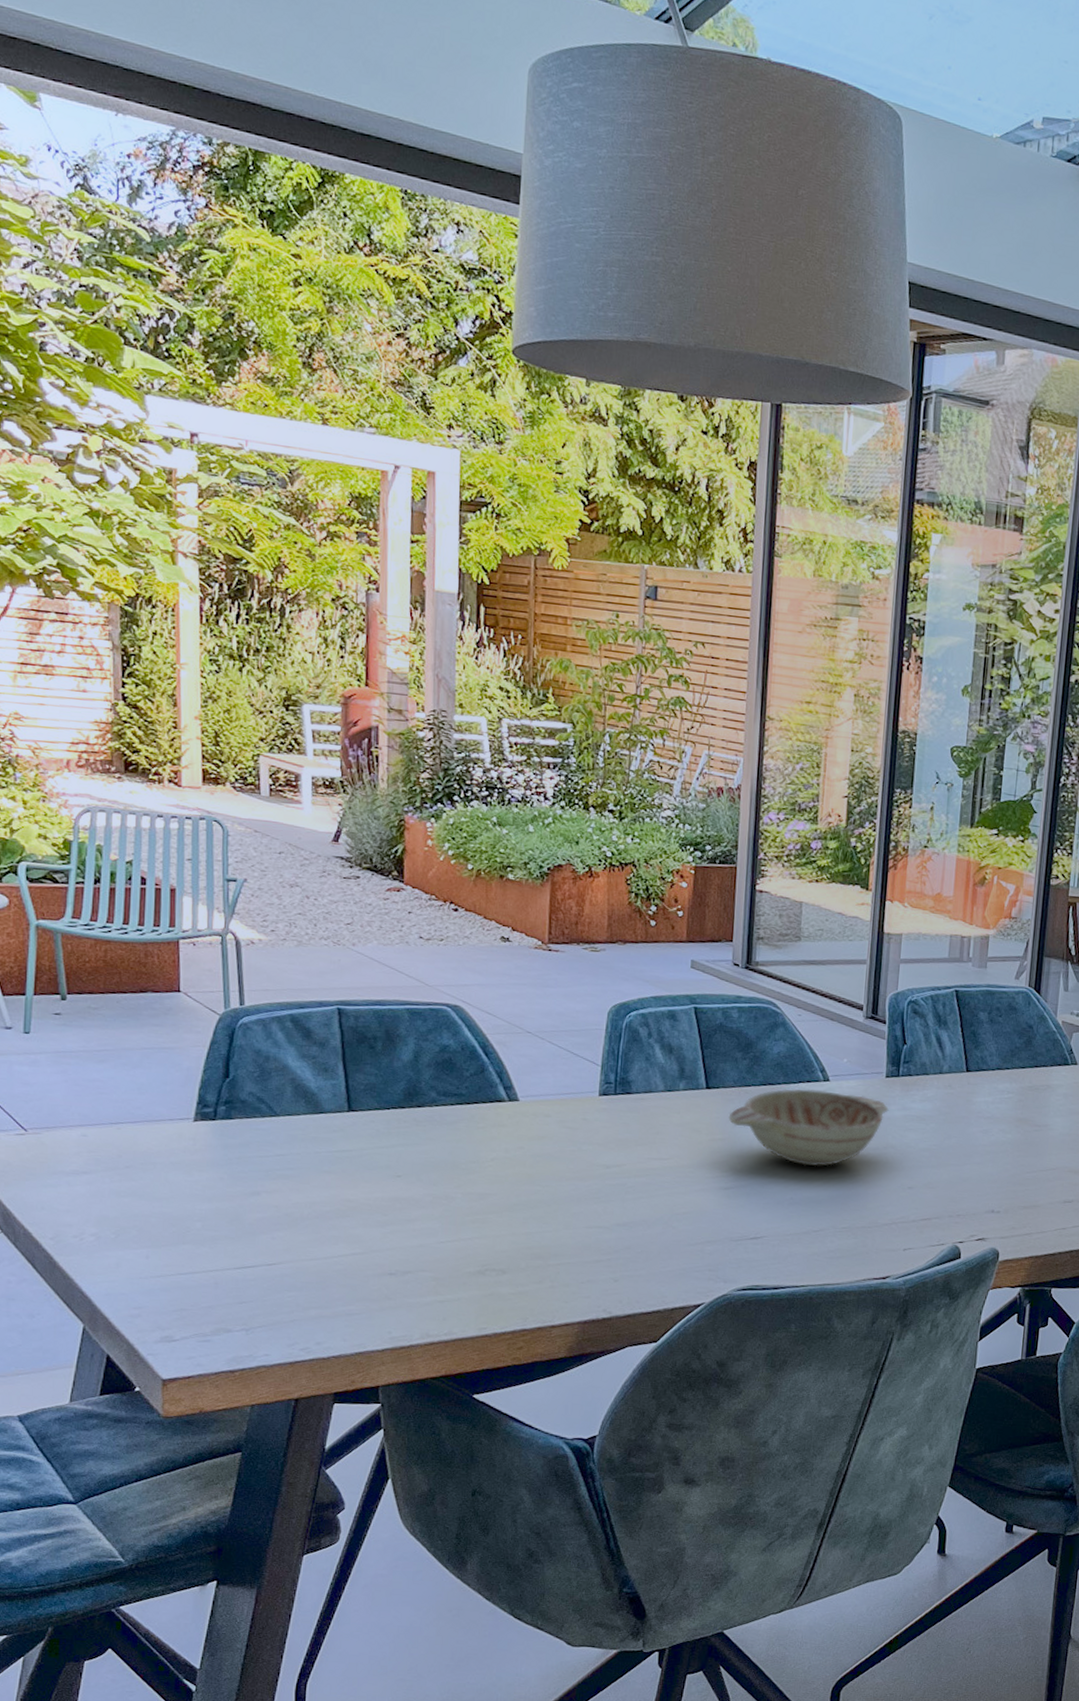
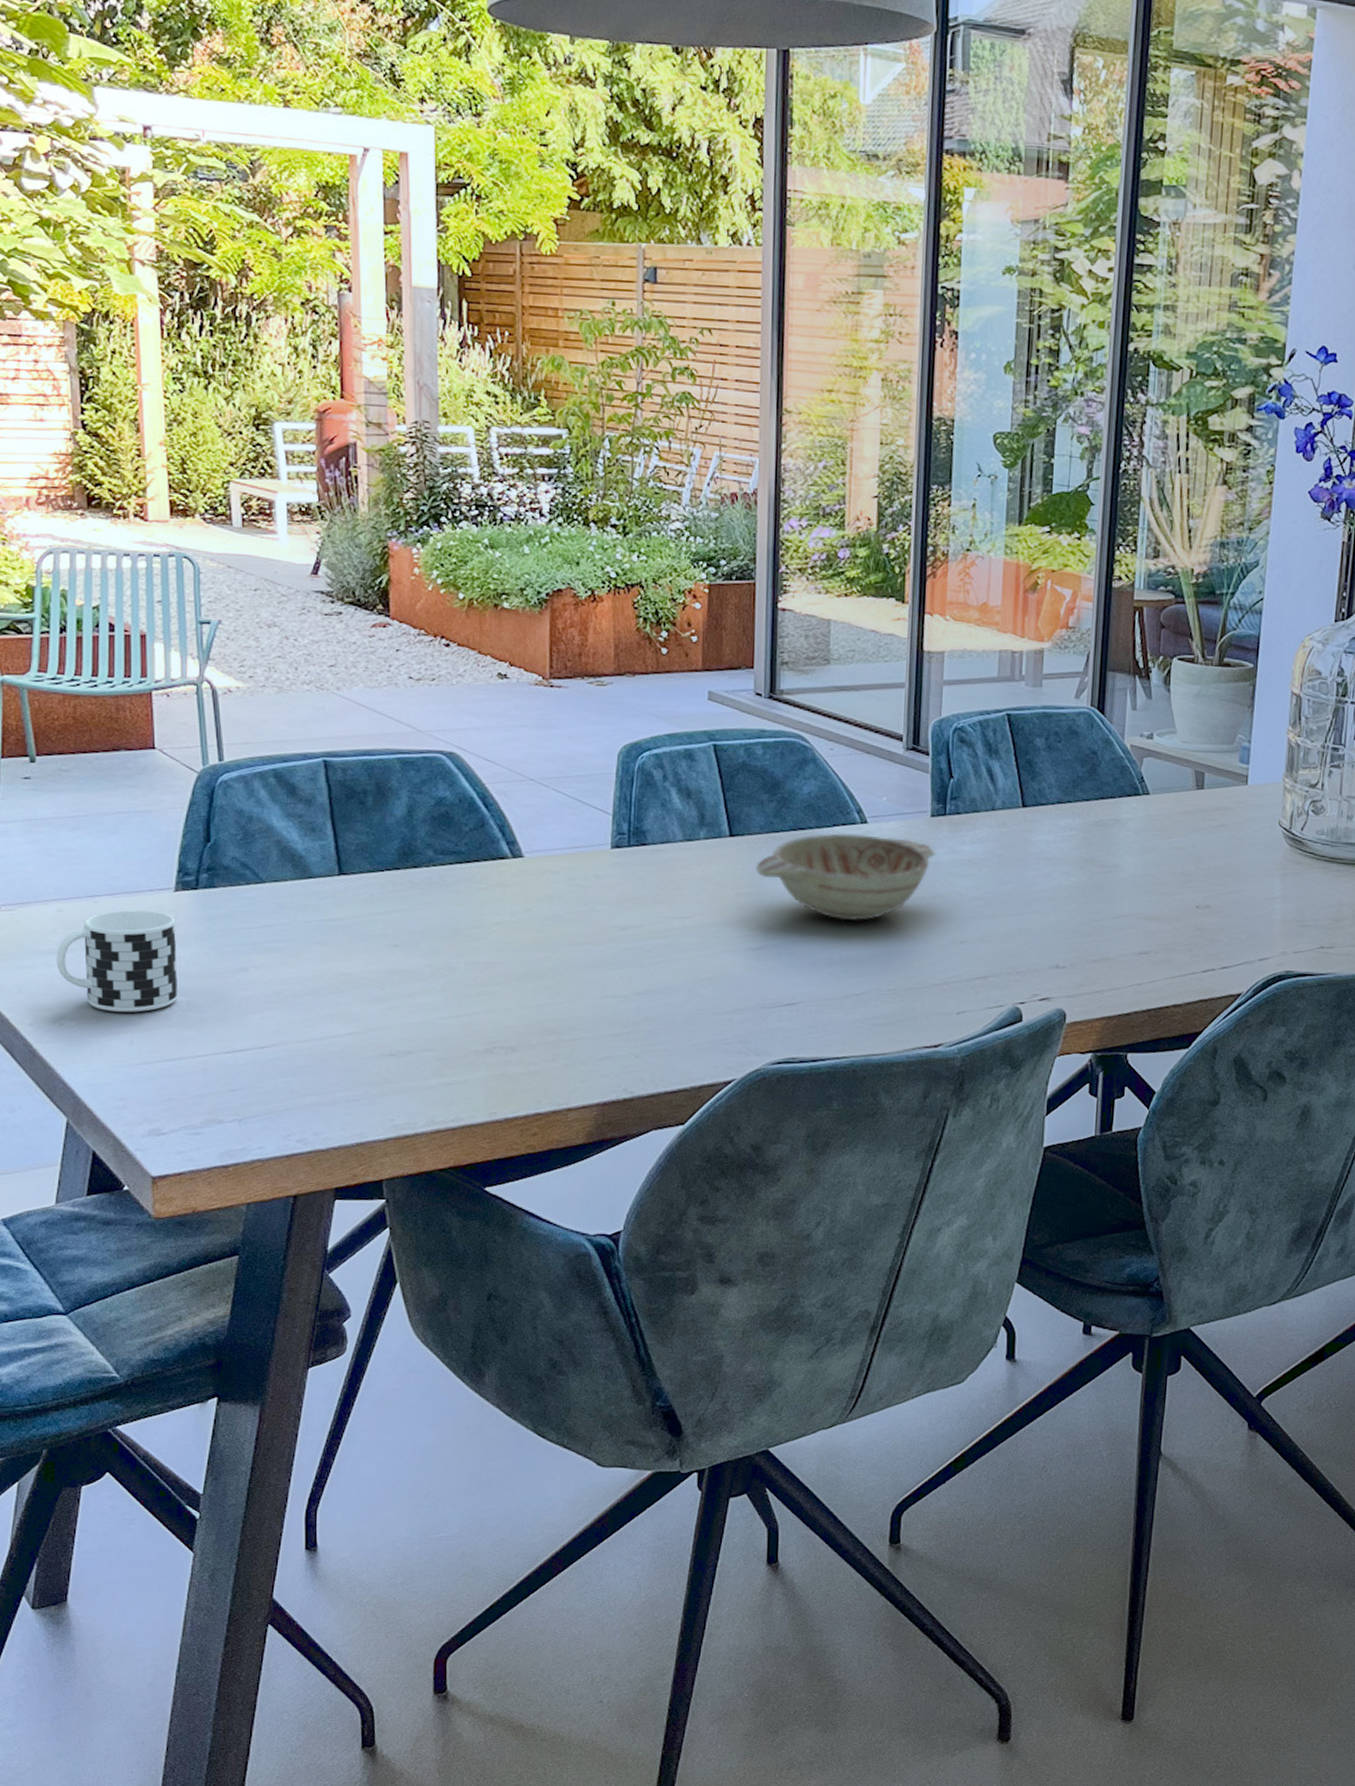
cup: none [79,1136,194,1230] -> present [56,909,177,1013]

